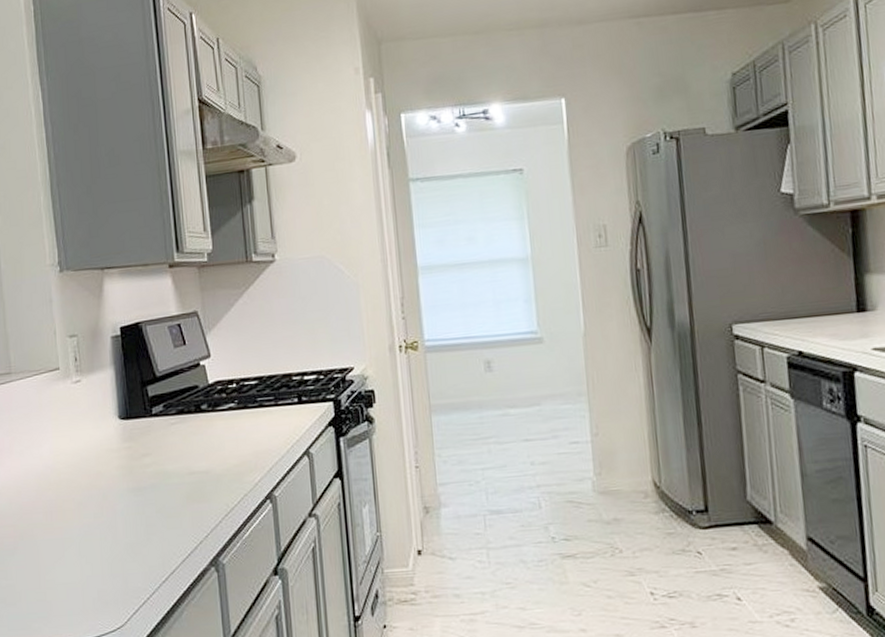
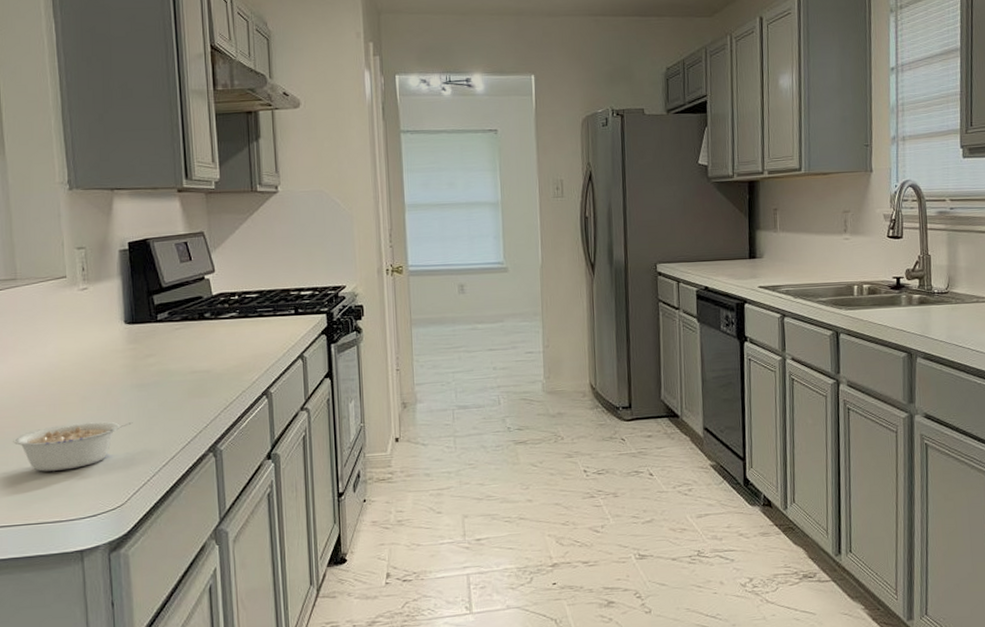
legume: none [12,530,130,587] -> present [13,421,133,472]

